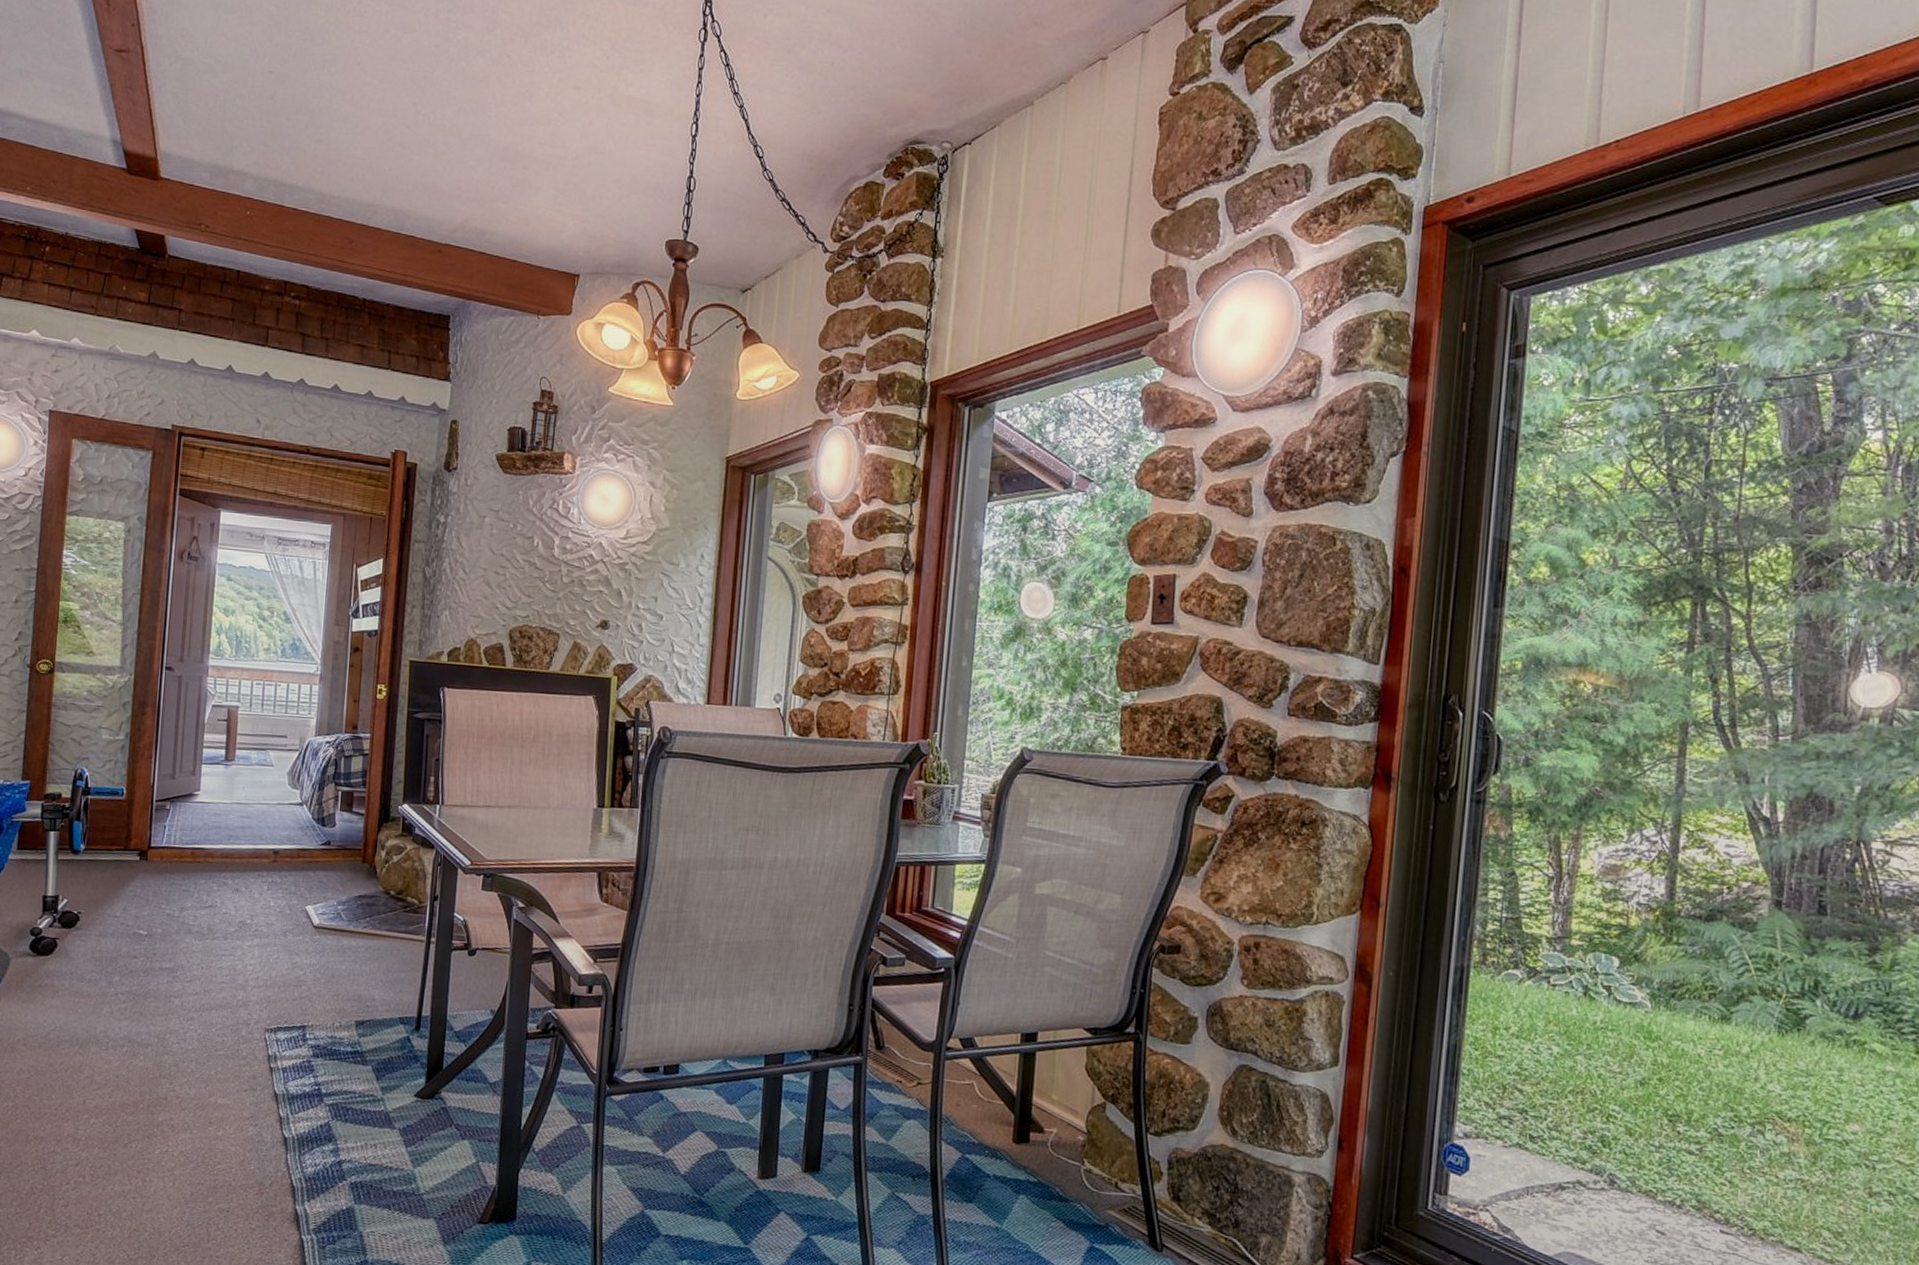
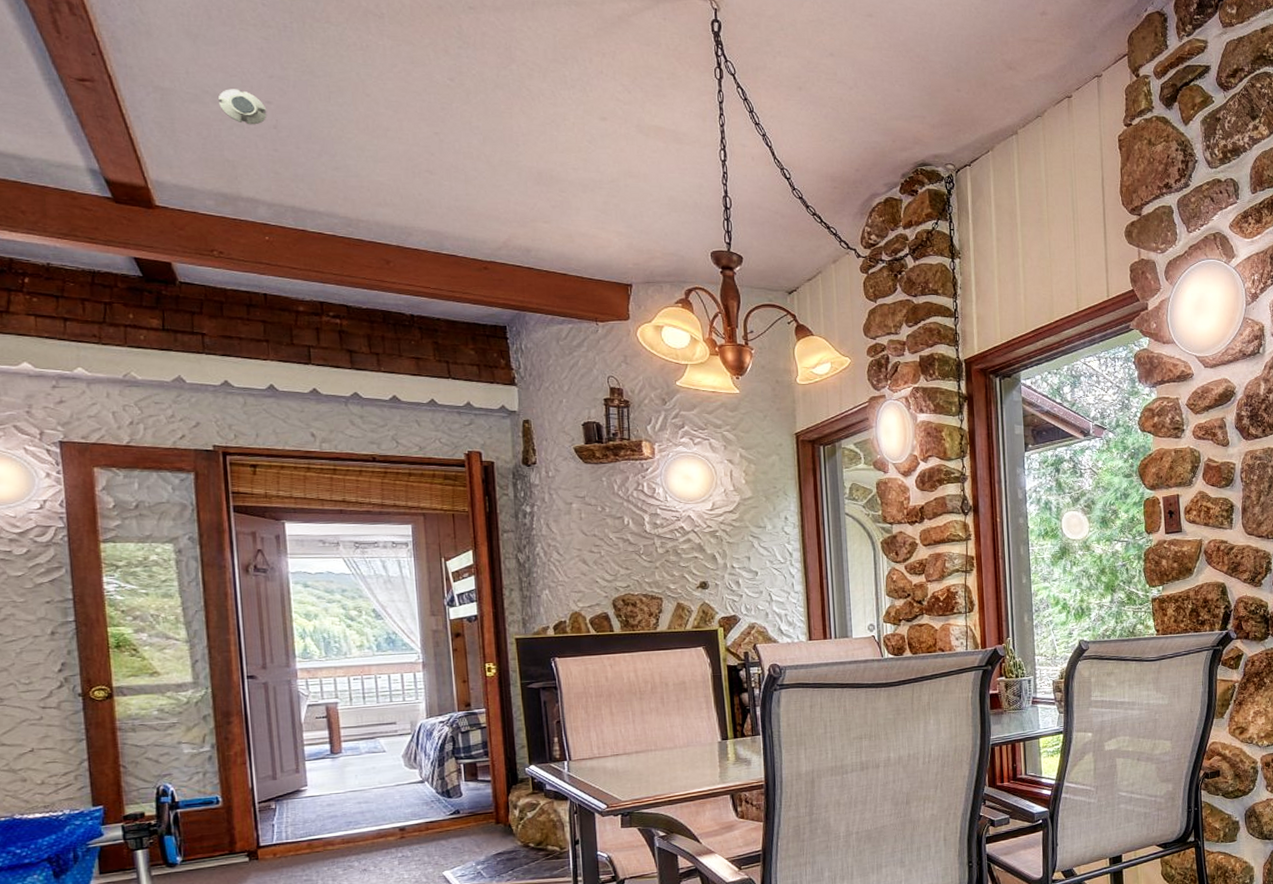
smoke detector: none [227,58,268,96] -> present [217,89,268,125]

